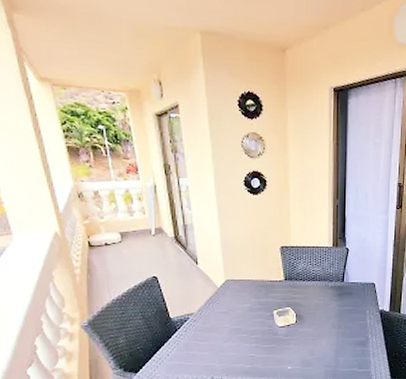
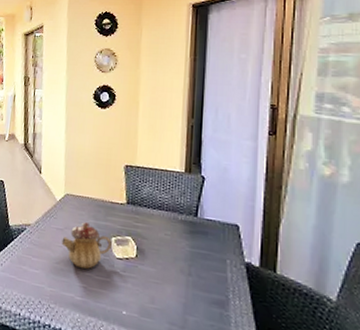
teapot: none [227,302,274,342] -> present [61,222,112,269]

